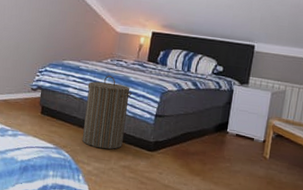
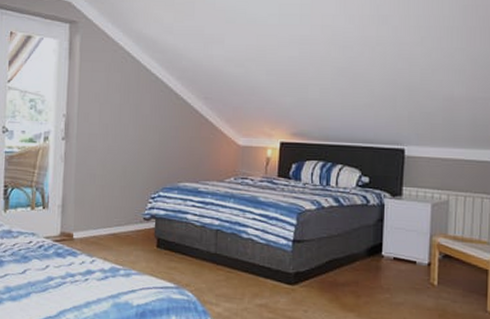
laundry hamper: present [81,76,132,150] -> none [207,197,263,286]

